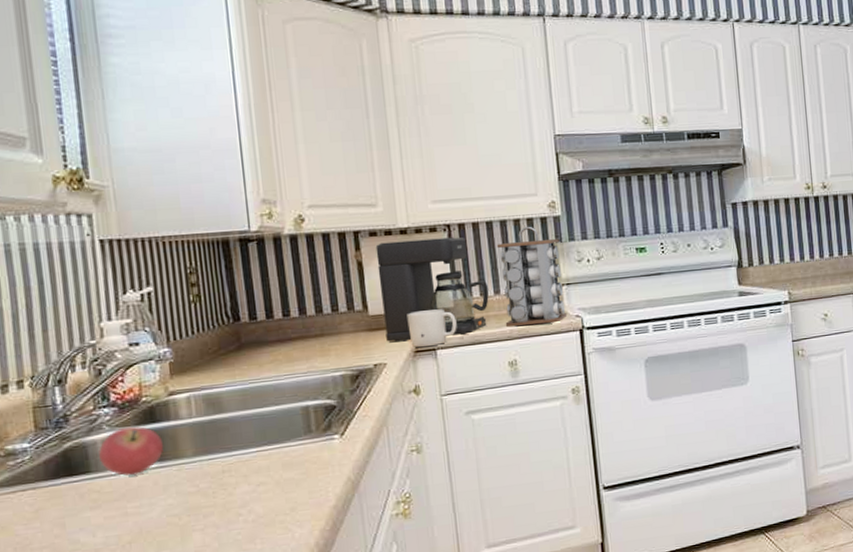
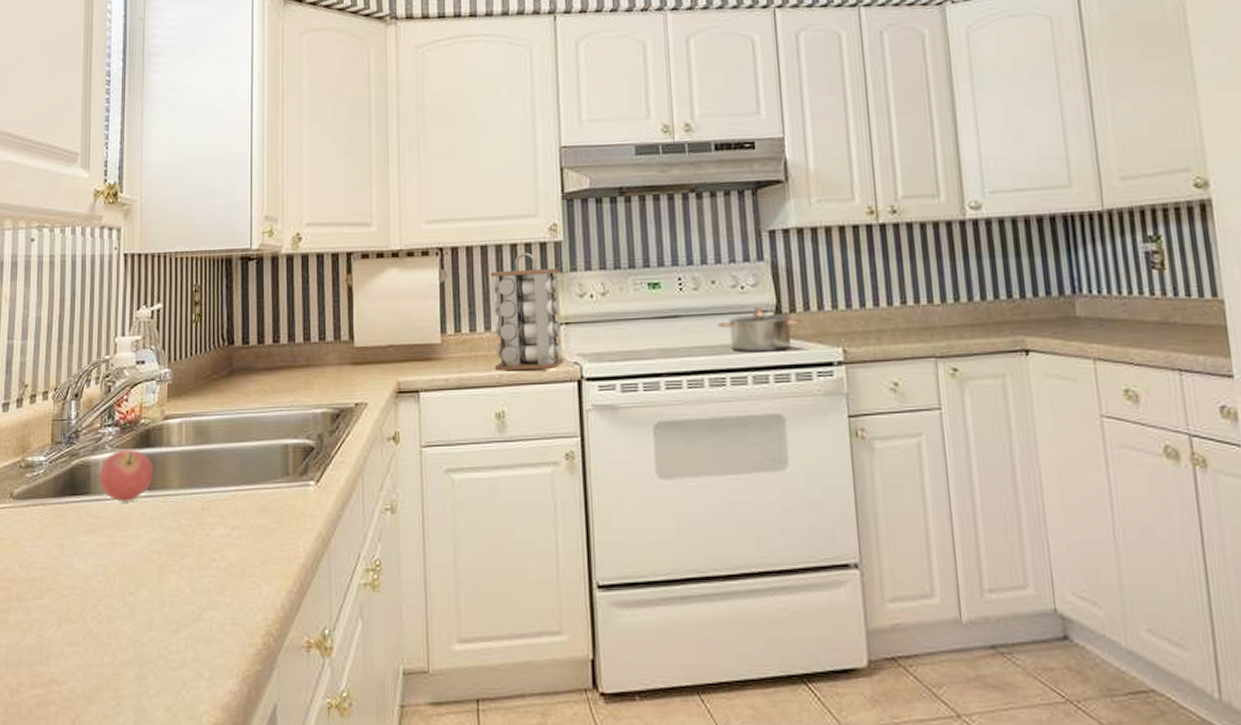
coffee maker: present [375,237,489,343] -> none [367,262,479,380]
mug: present [406,309,457,348] -> none [392,344,443,388]
cooking pot: none [693,263,758,299] -> present [717,307,802,353]

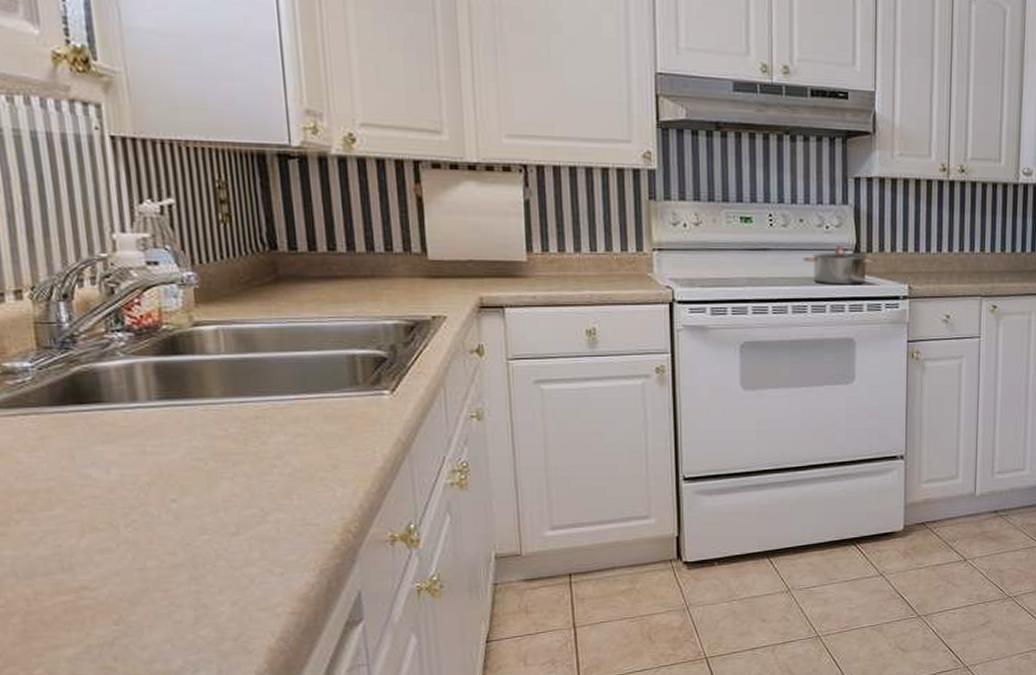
fruit: present [99,449,154,501] -> none [112,356,188,410]
spice rack: present [491,252,565,373] -> none [581,177,657,293]

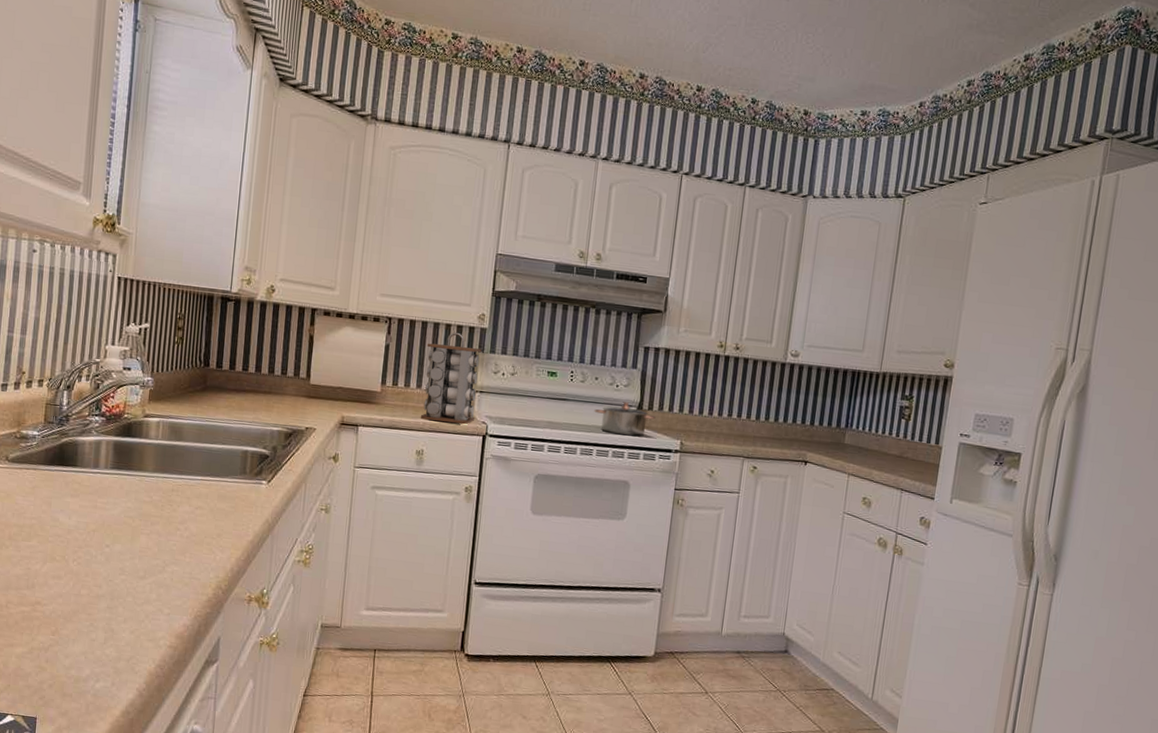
spice rack: none [581,177,657,293] -> present [420,332,482,425]

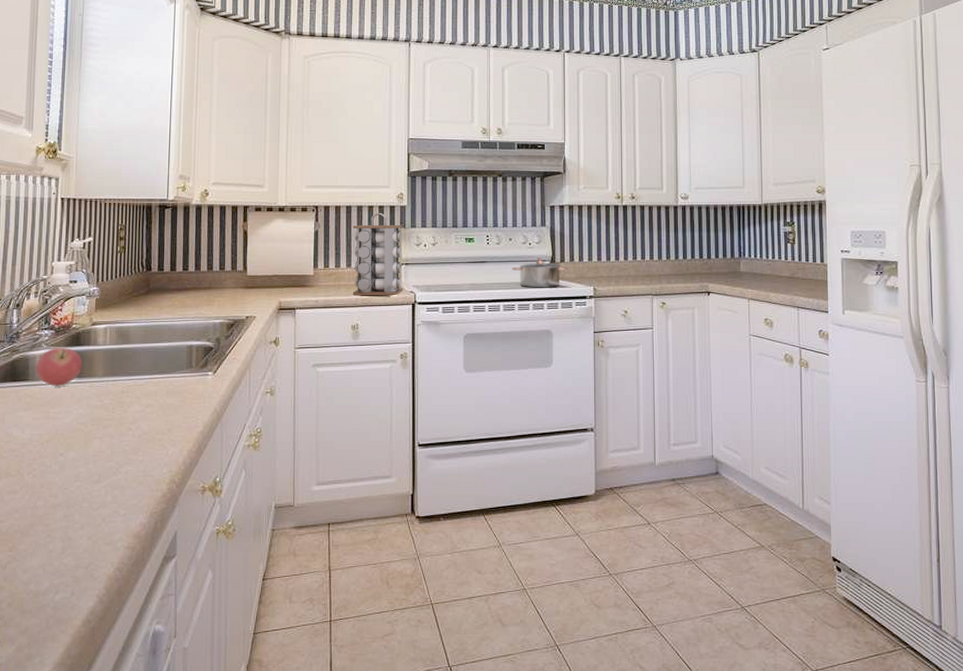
fruit: none [85,435,133,476] -> present [36,347,83,386]

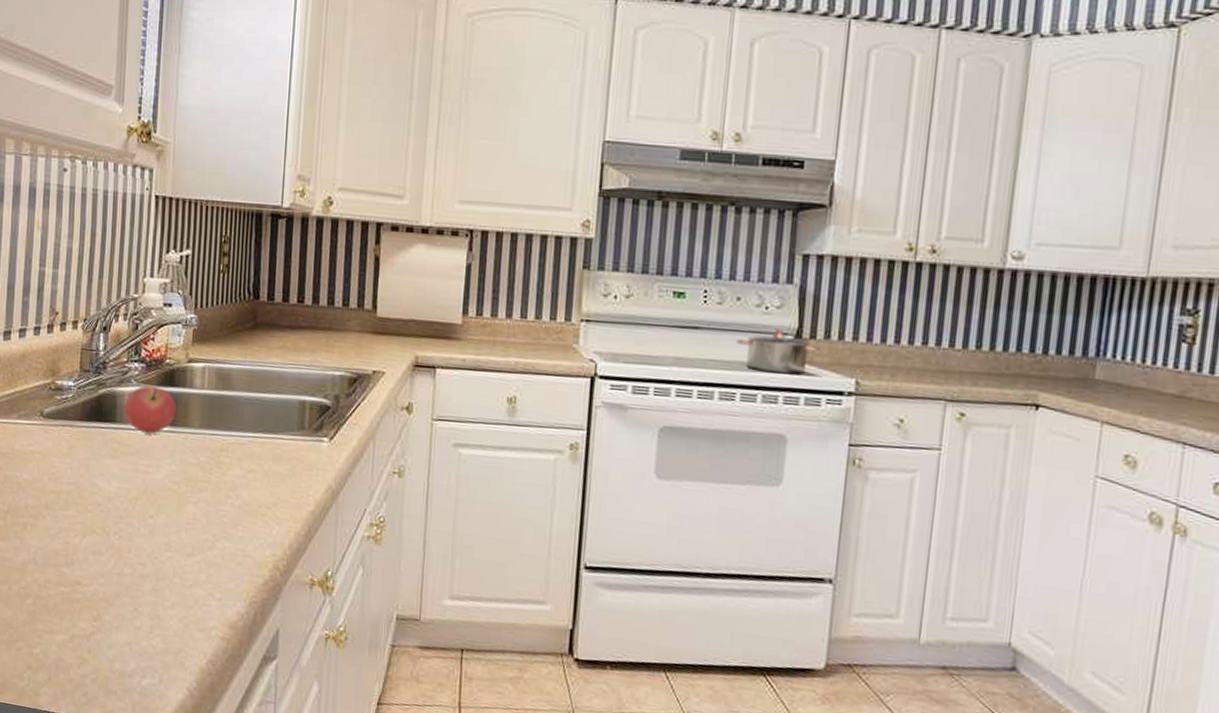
spice rack: present [352,212,404,297] -> none [511,245,587,364]

